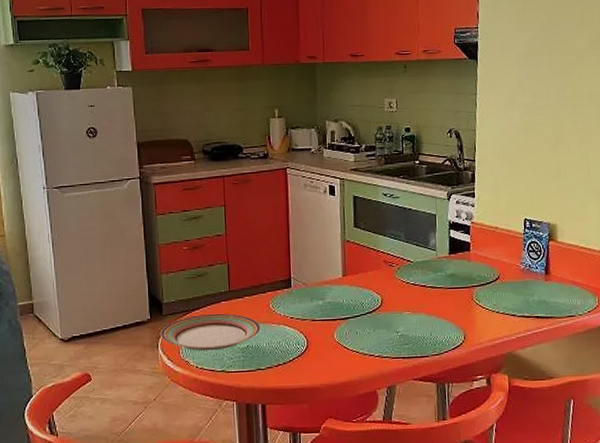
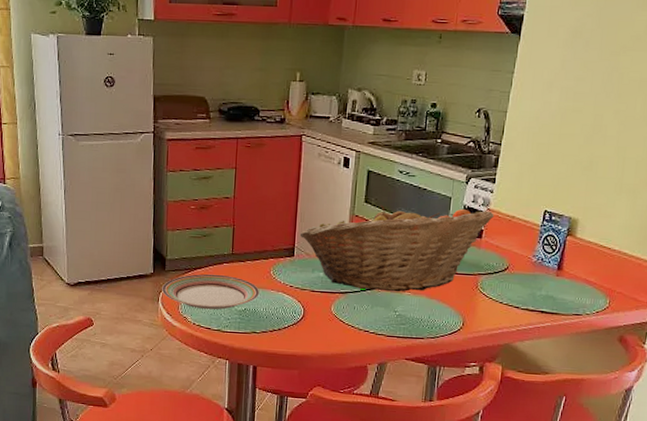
fruit basket: none [295,224,478,314] -> present [301,204,494,292]

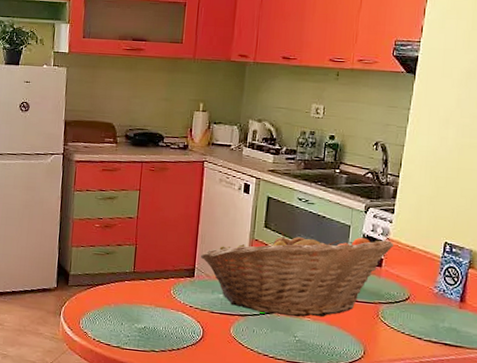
plate: present [162,273,260,310] -> none [64,290,160,327]

